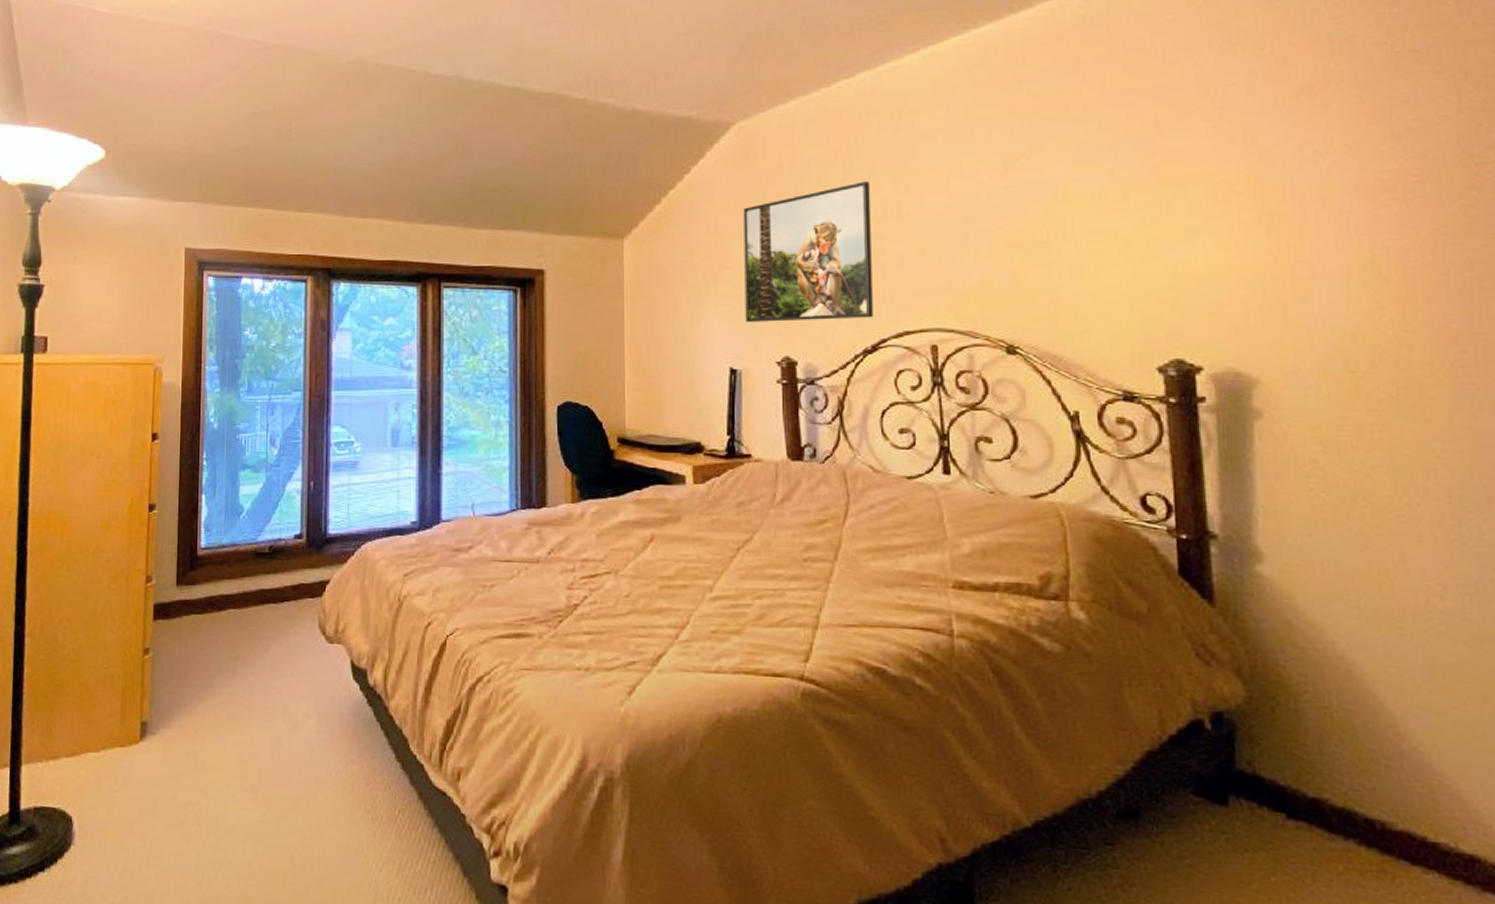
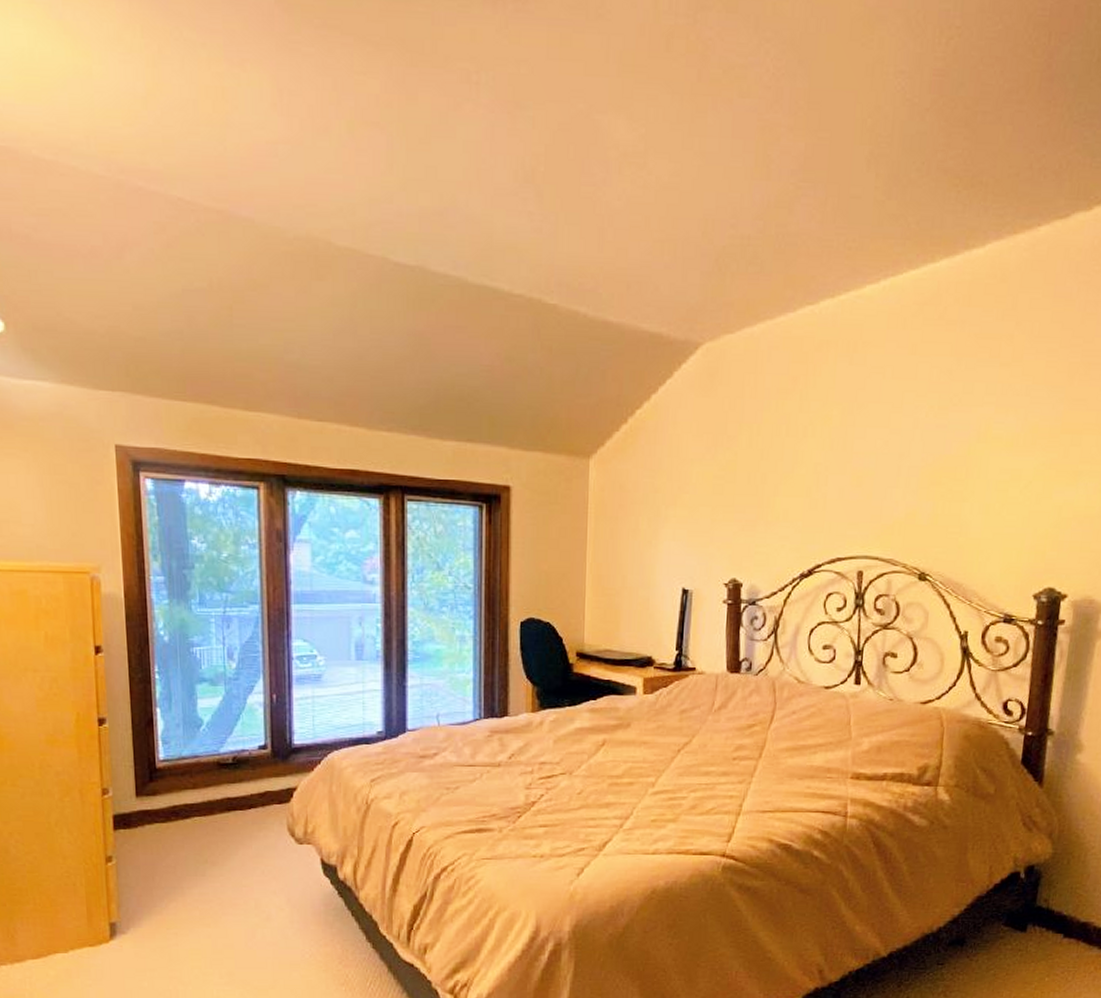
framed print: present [743,181,873,322] -> none [699,412,822,546]

